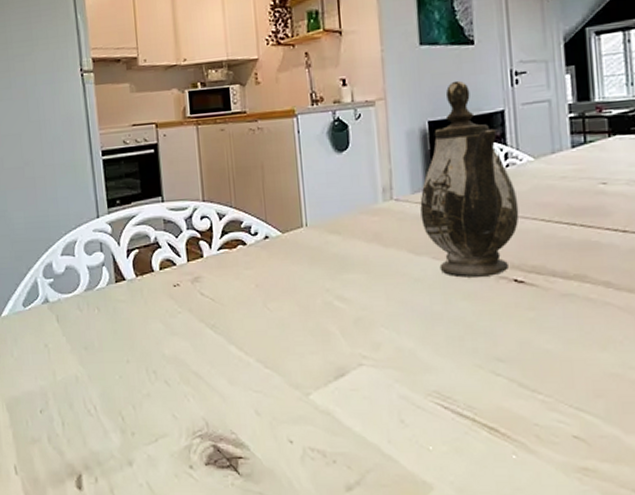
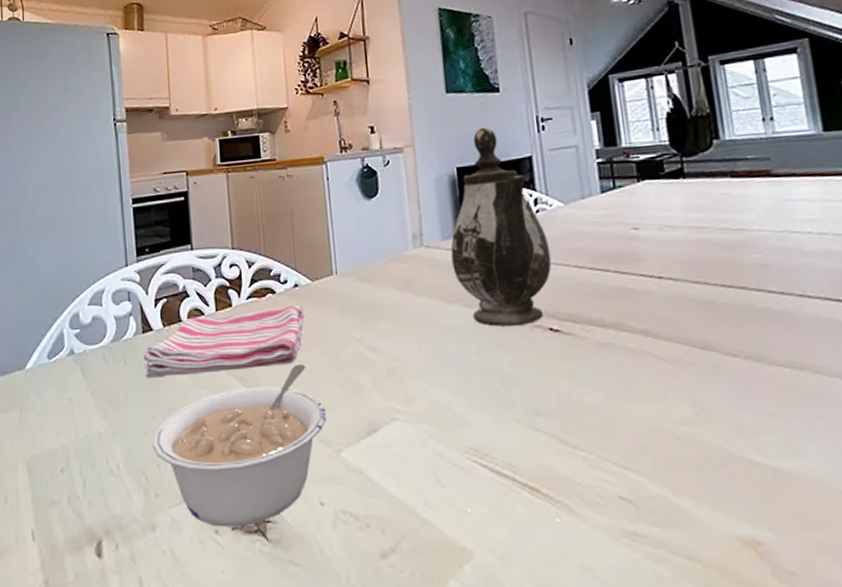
dish towel: none [117,256,274,326] -> present [144,304,304,379]
legume: none [127,312,295,463] -> present [152,363,326,527]

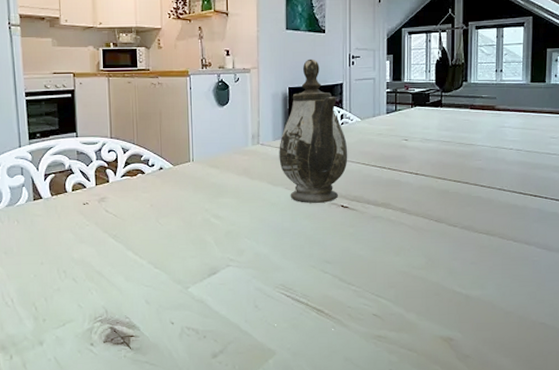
dish towel: present [144,304,304,379] -> none [35,183,166,235]
legume: present [152,363,326,527] -> none [41,226,179,341]

